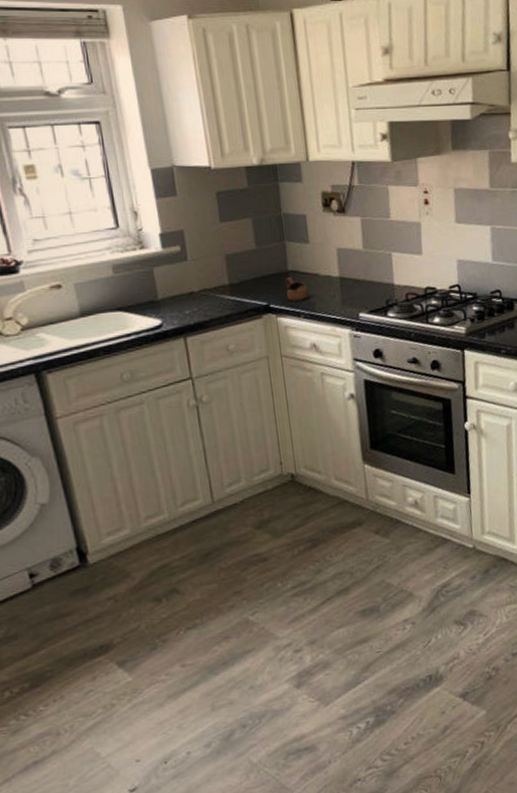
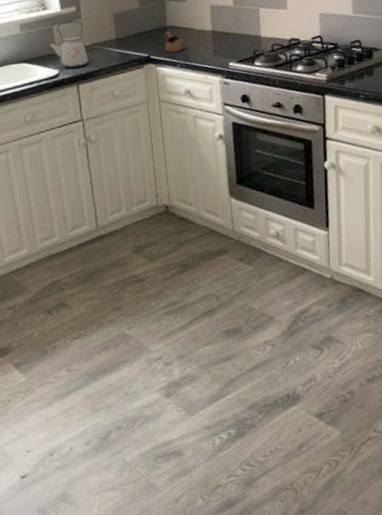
kettle: none [148,262,197,318] -> present [49,20,88,69]

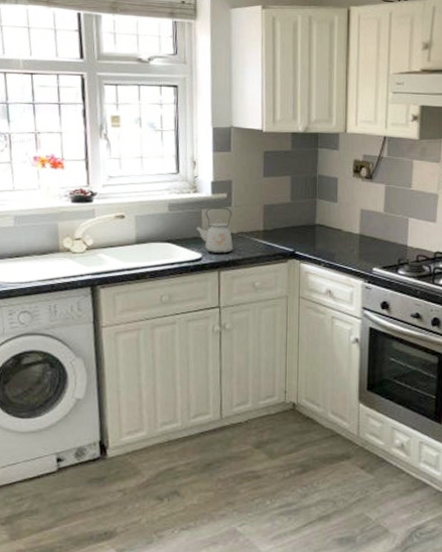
cup: present [164,32,185,53] -> none [311,230,331,251]

